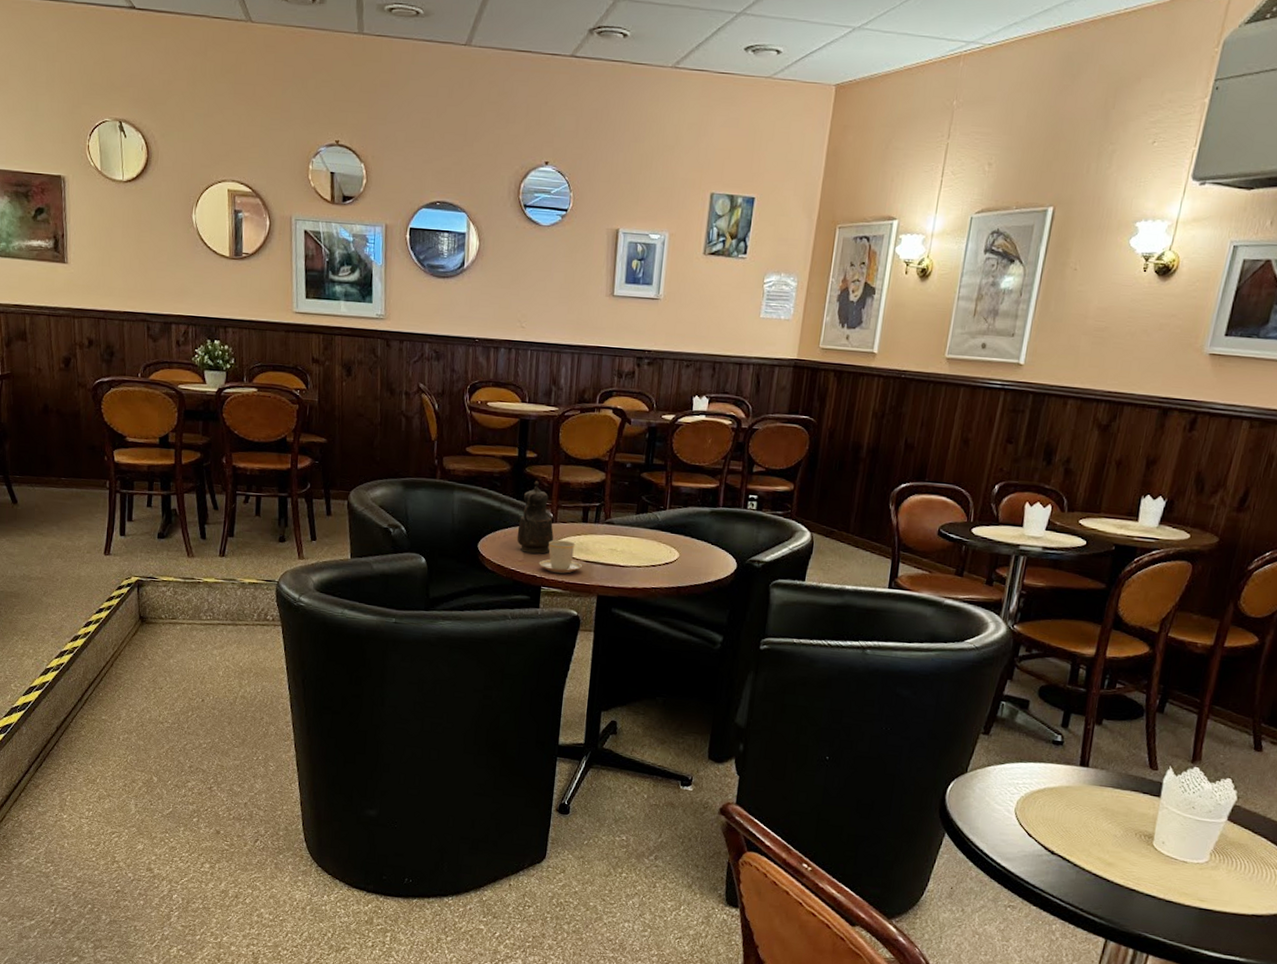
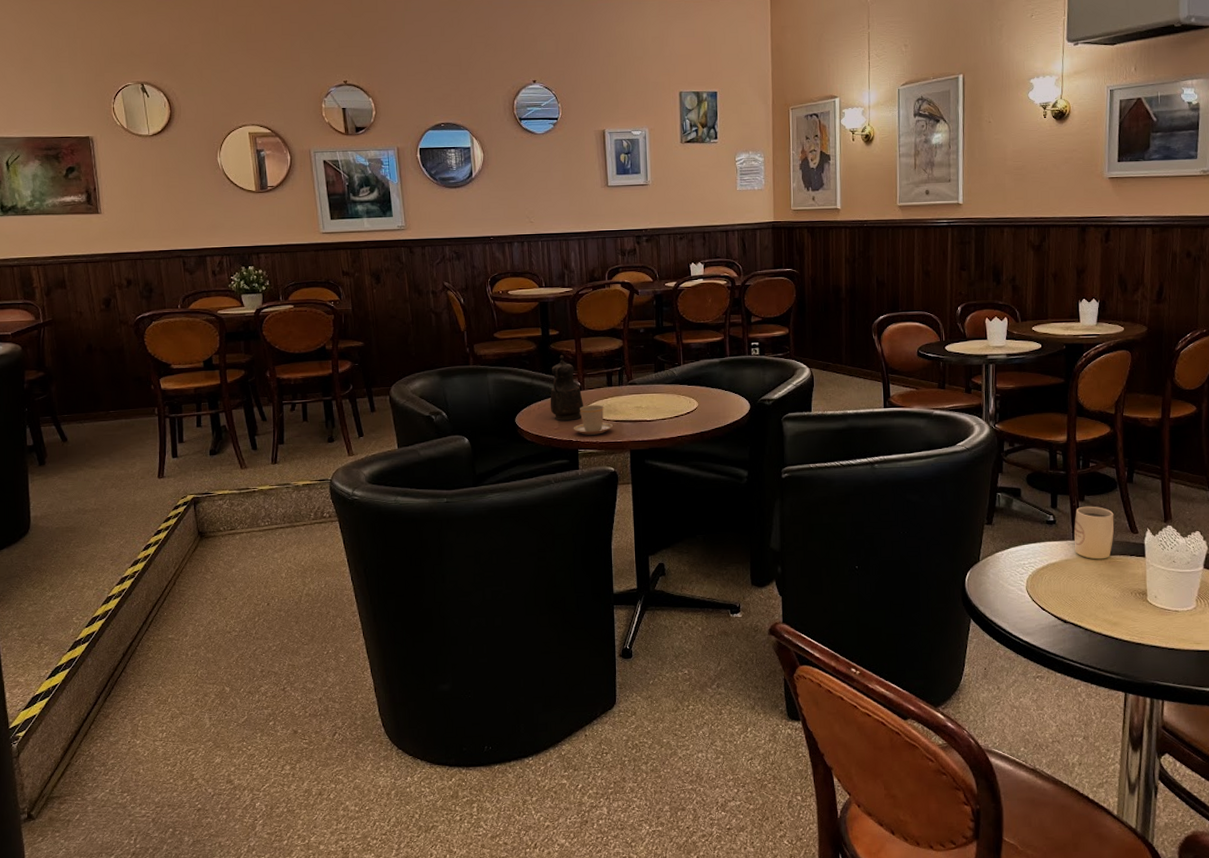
mug: none [1079,730,1134,793] -> present [1073,506,1115,560]

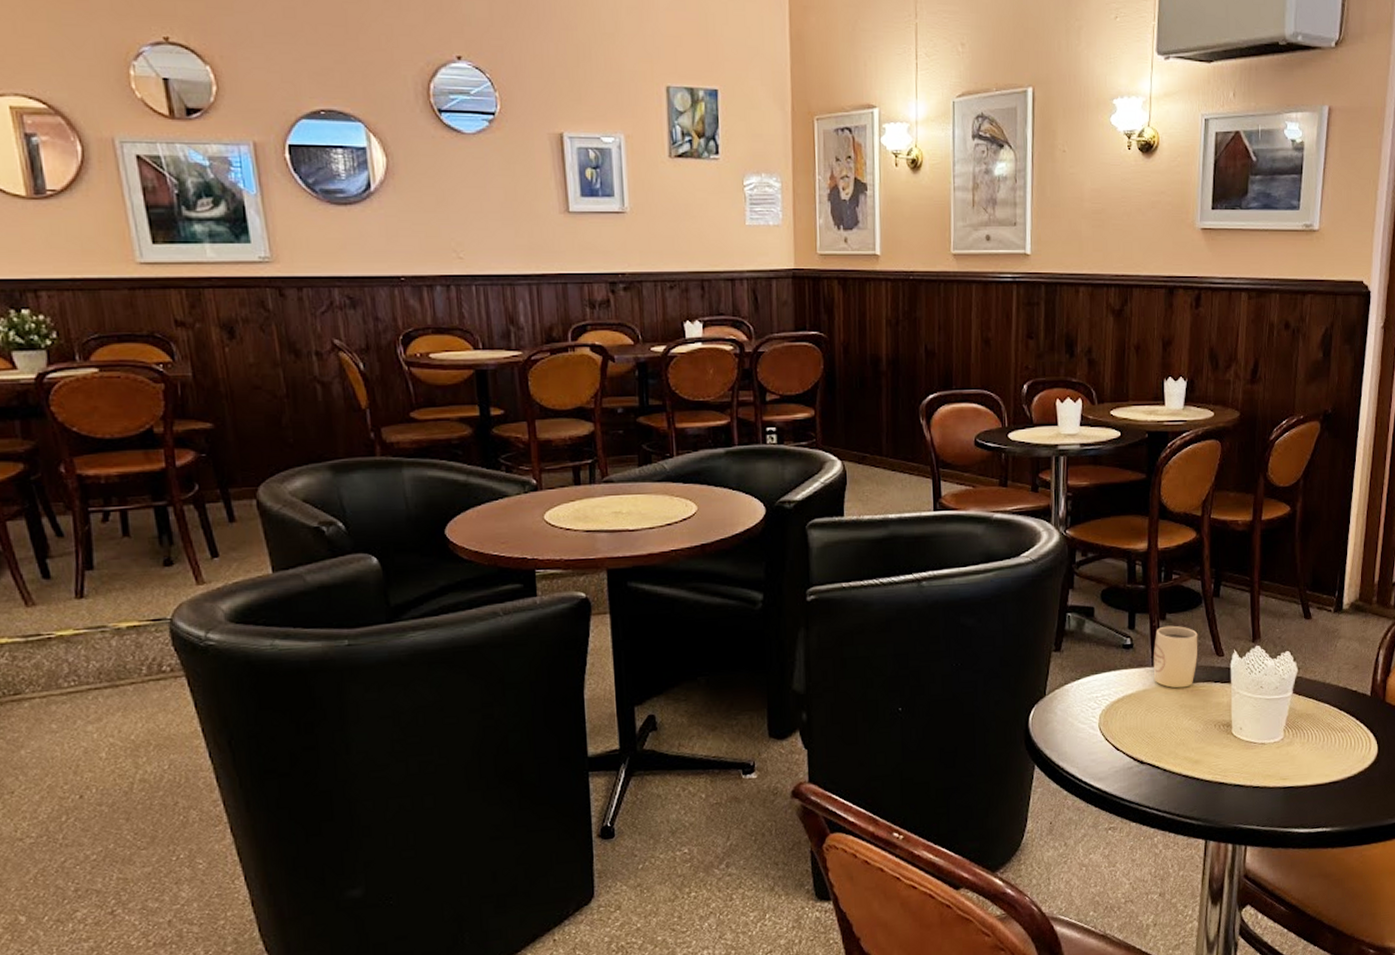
coffeepot: present [550,355,584,421] -> none [493,443,542,532]
teacup: present [573,405,613,435] -> none [527,509,582,550]

